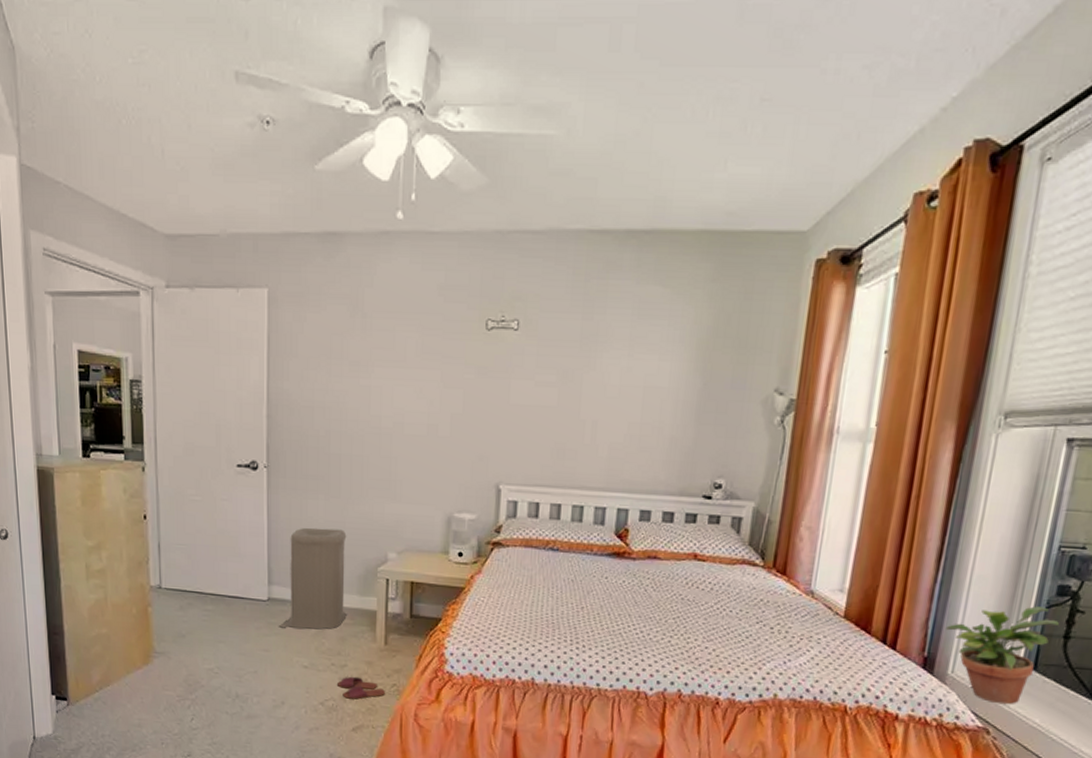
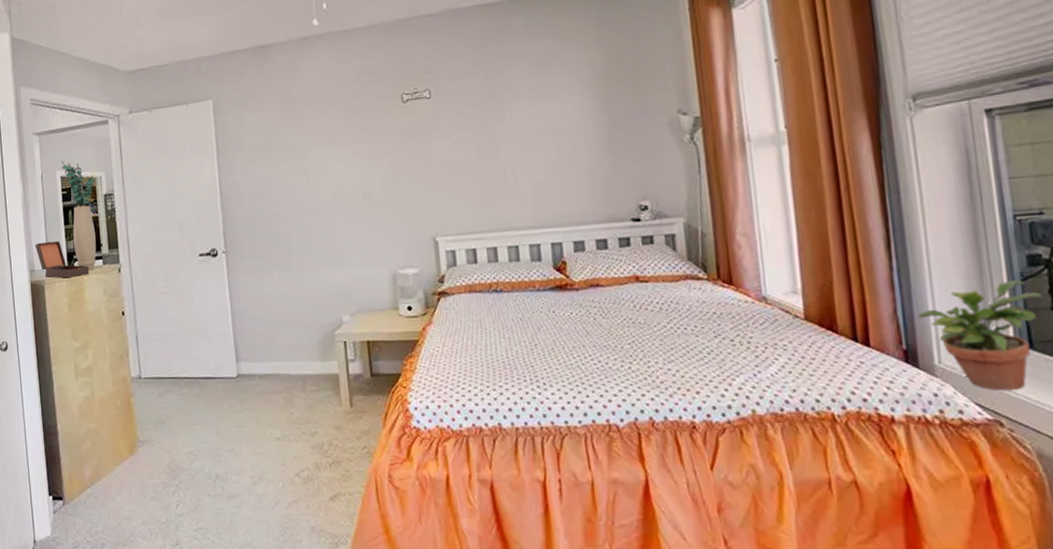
jewelry box: none [43,423,108,470] -> present [34,240,90,279]
vase: none [79,331,120,464] -> present [61,160,97,270]
laundry basket: present [279,527,347,630] -> none [250,300,311,403]
slippers: present [338,676,385,700] -> none [310,443,357,467]

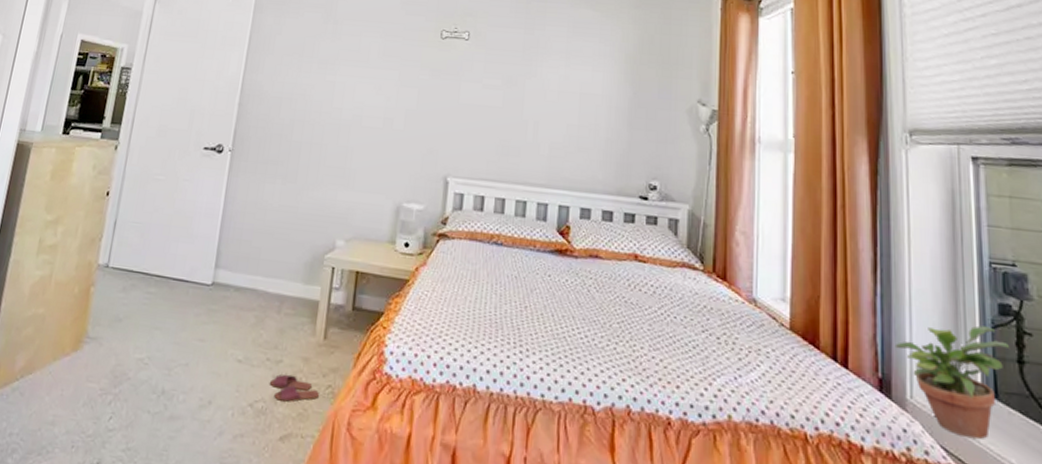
jewelry box: present [34,240,90,279] -> none [33,102,85,146]
vase: present [61,160,97,270] -> none [73,24,116,142]
slippers: none [310,443,357,467] -> present [270,374,319,402]

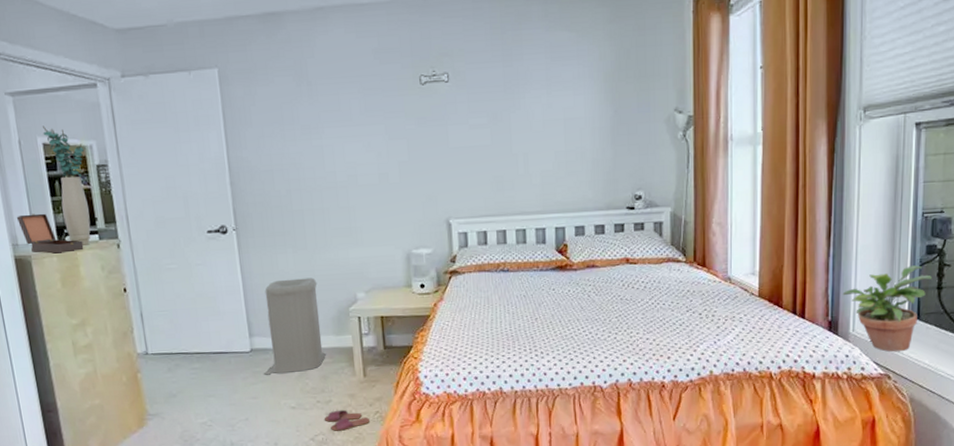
jewelry box: none [33,102,85,146] -> present [16,213,84,254]
vase: none [73,24,116,142] -> present [43,126,91,245]
laundry basket: none [219,211,298,320] -> present [264,277,326,375]

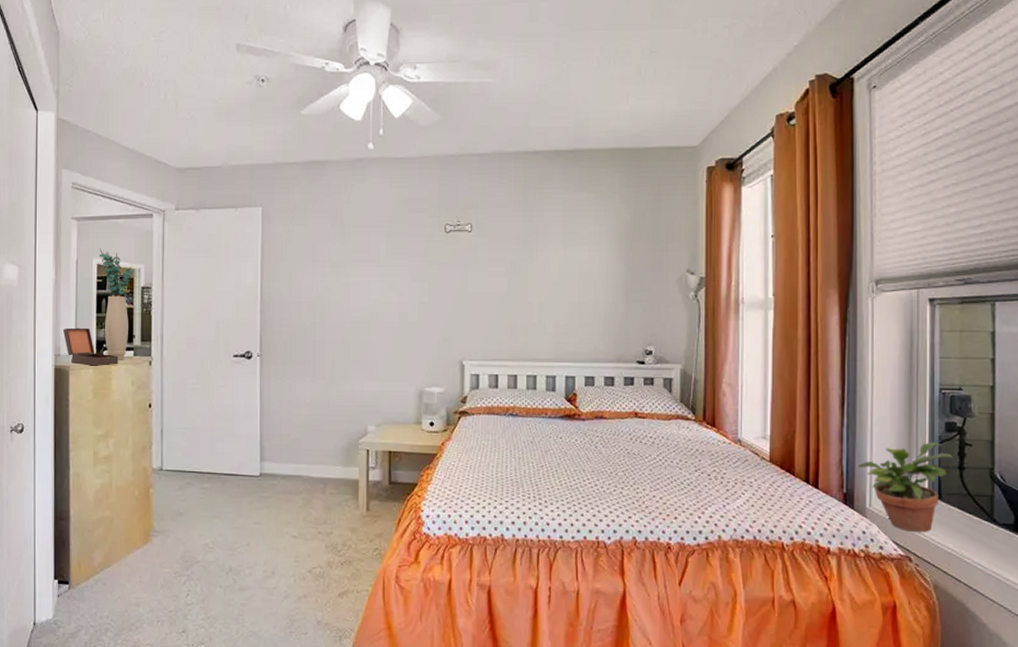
laundry basket: present [264,277,326,375] -> none [270,407,332,501]
slippers: present [325,409,370,431] -> none [324,543,368,565]

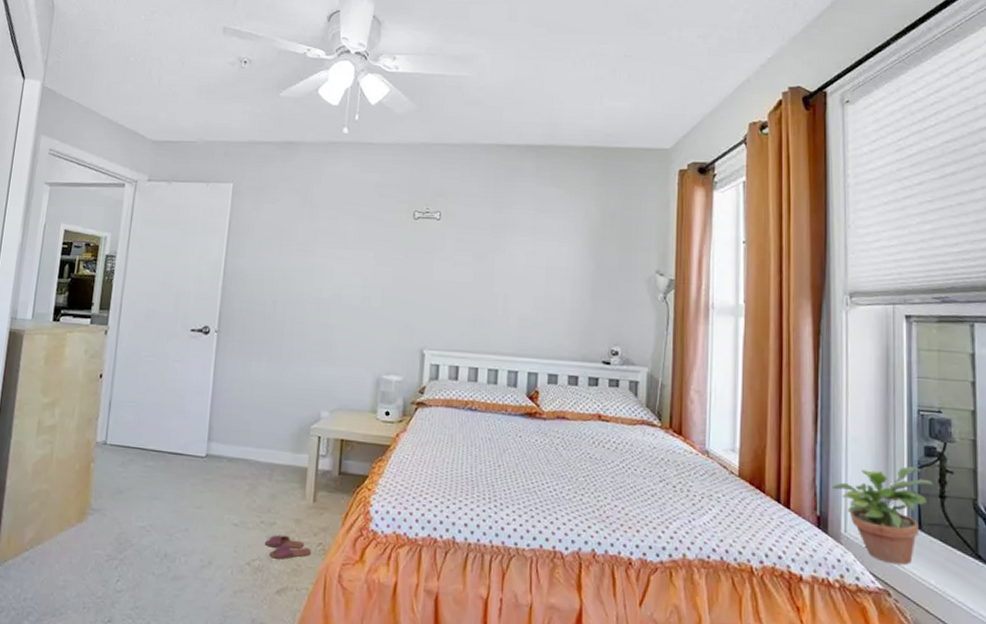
jewelry box: present [62,327,119,366] -> none [22,291,75,333]
vase: present [99,248,133,360] -> none [63,214,99,328]
slippers: none [324,543,368,565] -> present [265,534,311,559]

